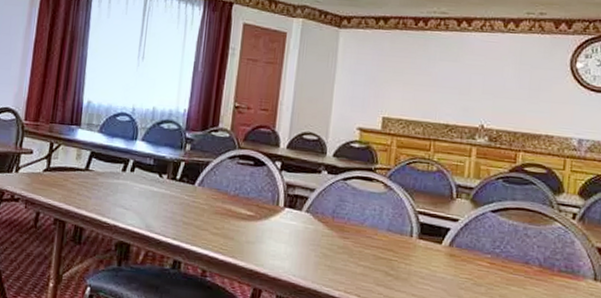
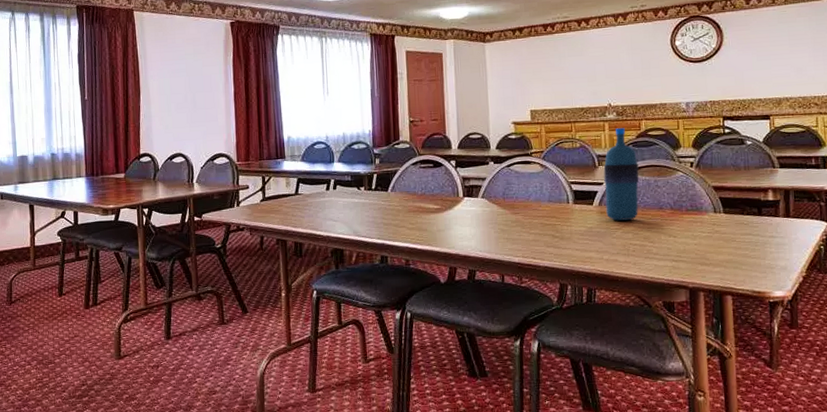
water bottle: none [457,156,507,271] -> present [603,128,639,221]

